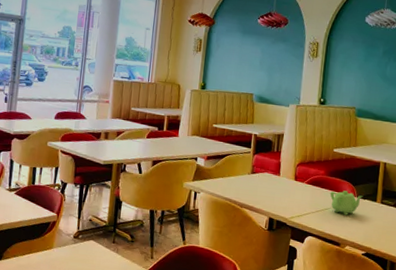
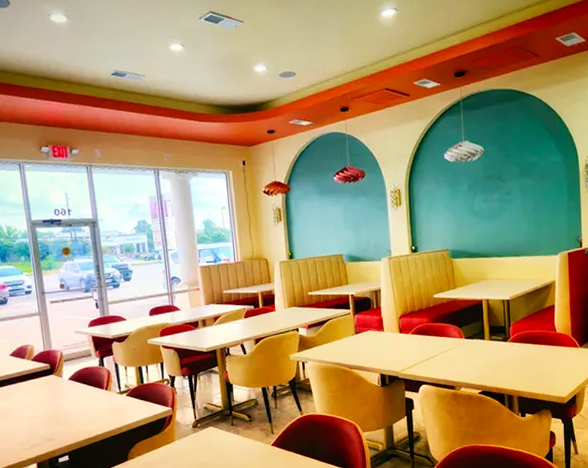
teapot: present [330,190,364,215] -> none [436,334,471,358]

